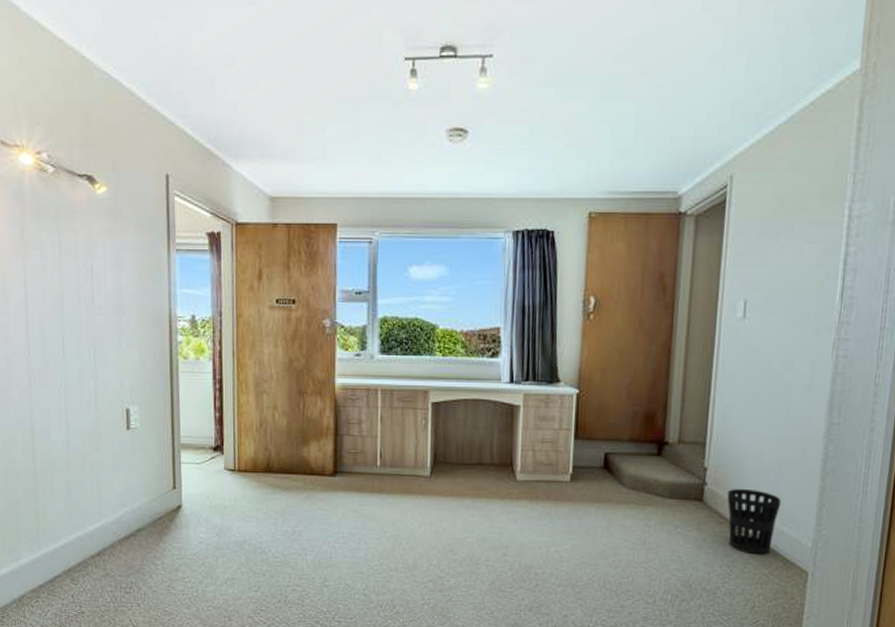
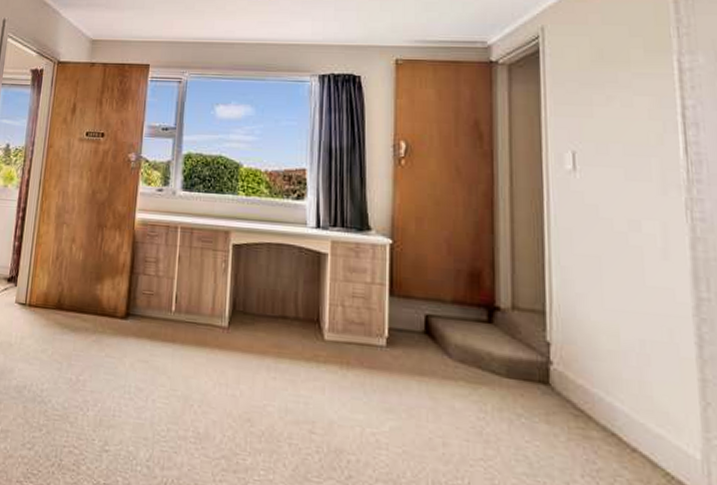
wastebasket: present [727,488,782,555] -> none [579,371,652,466]

